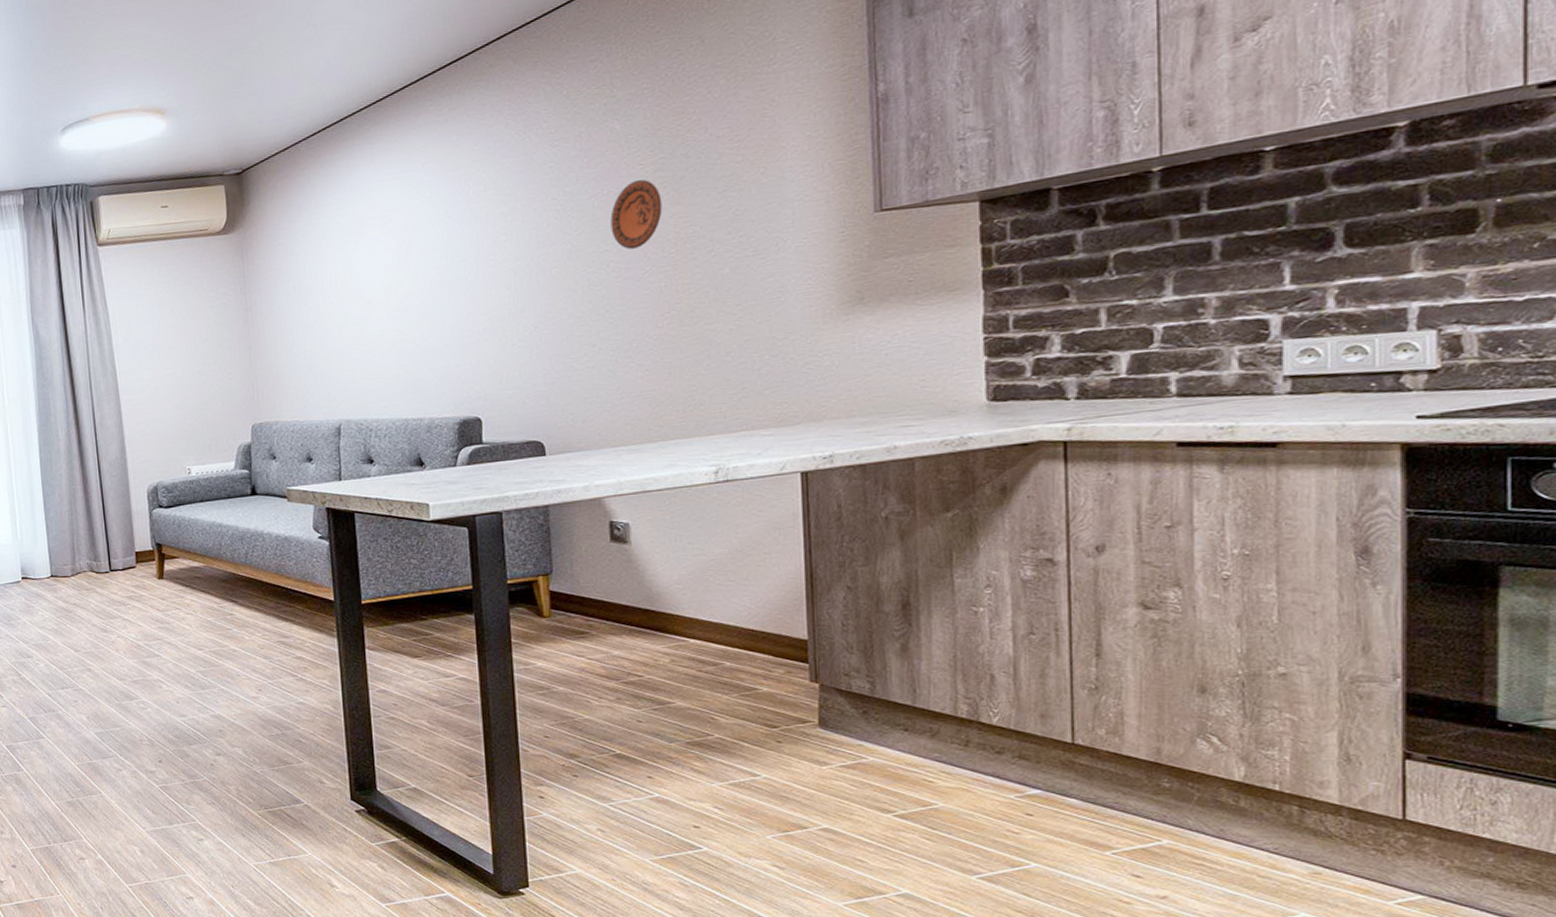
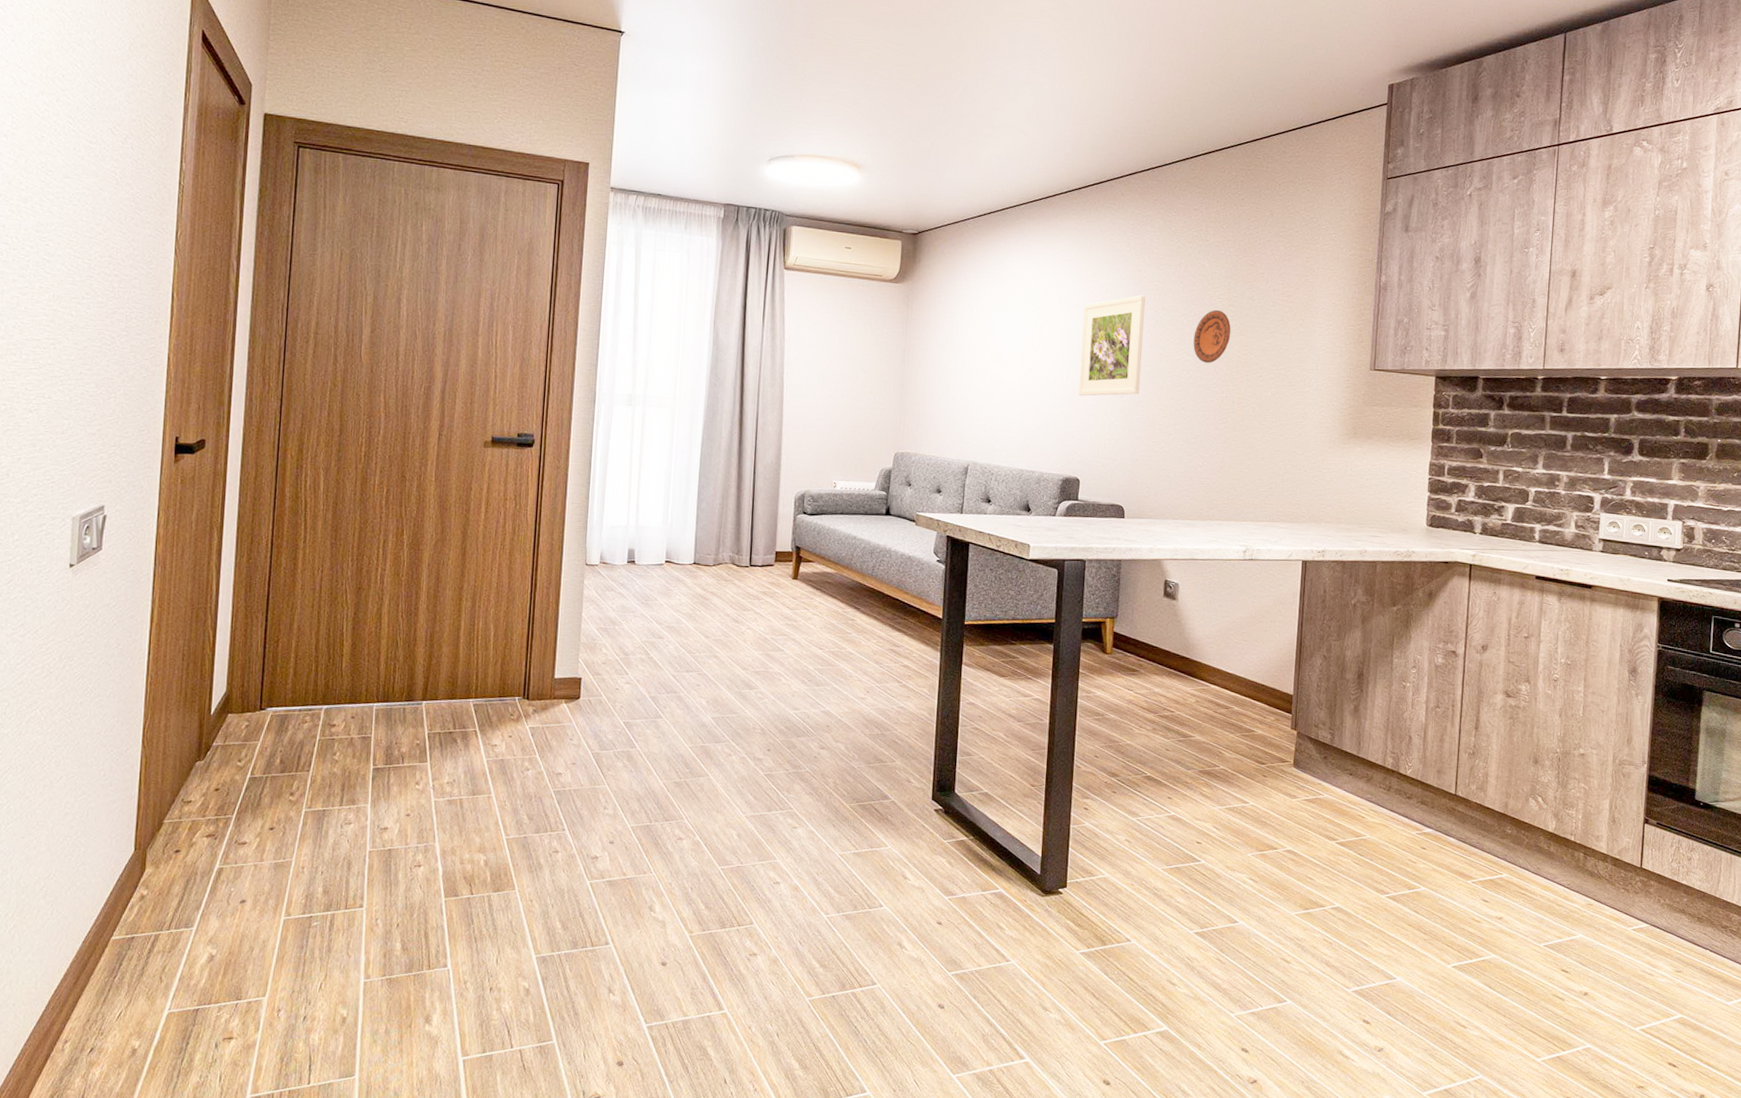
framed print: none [459,183,546,320] -> present [1078,295,1145,396]

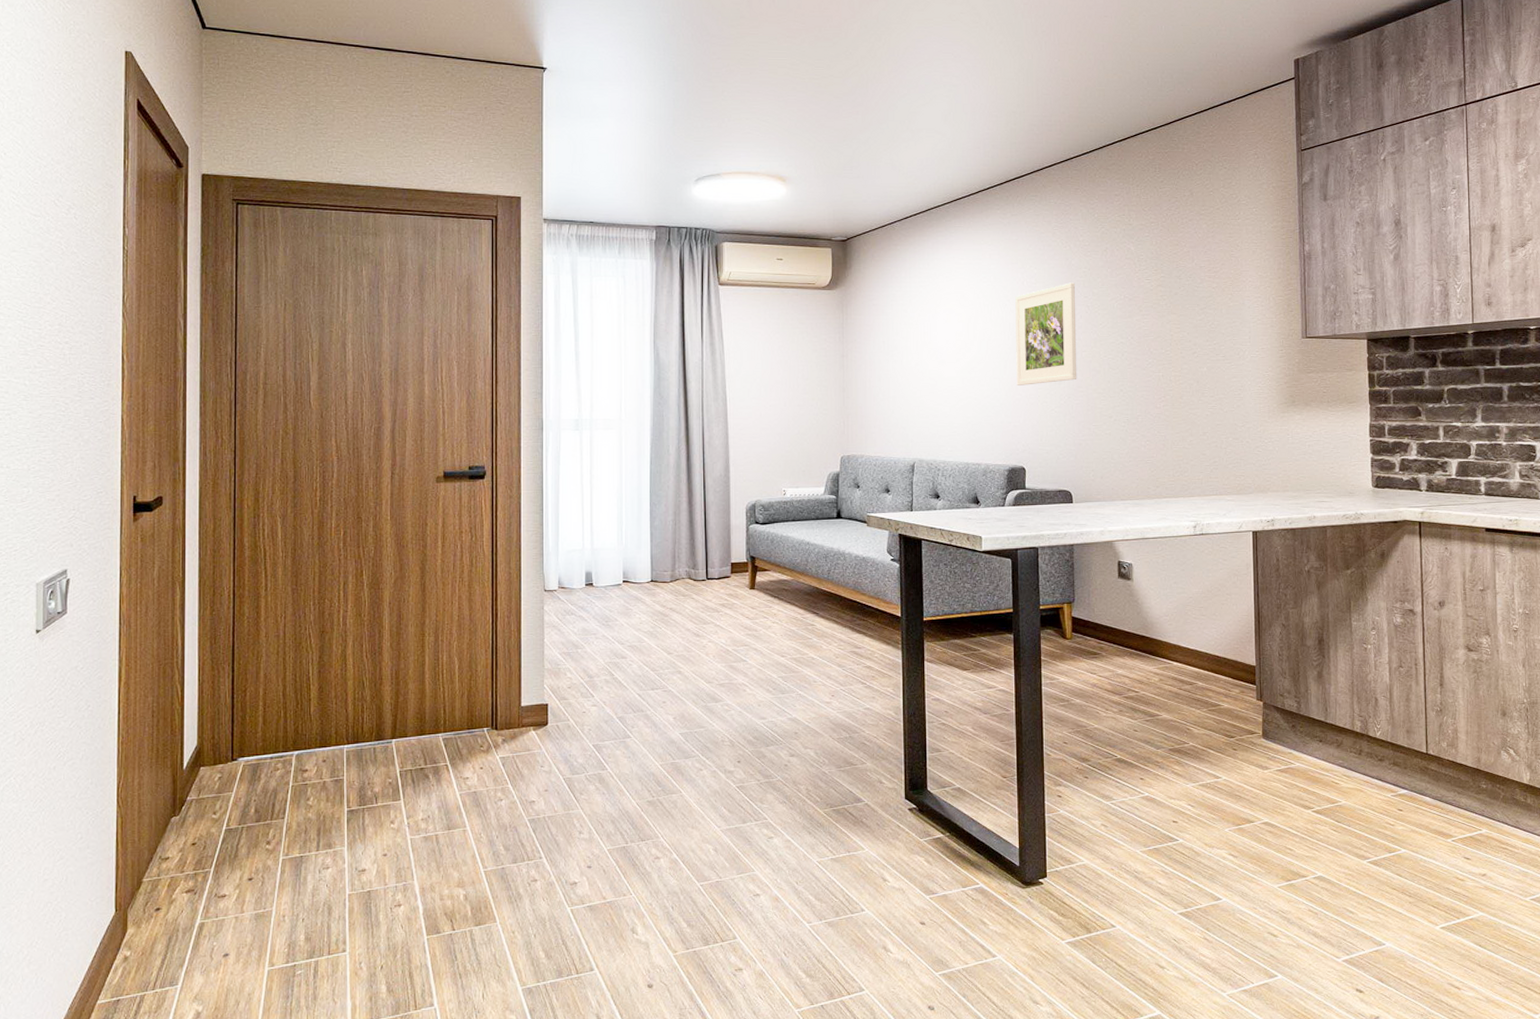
decorative plate: present [1193,309,1231,363] -> none [1125,291,1162,344]

